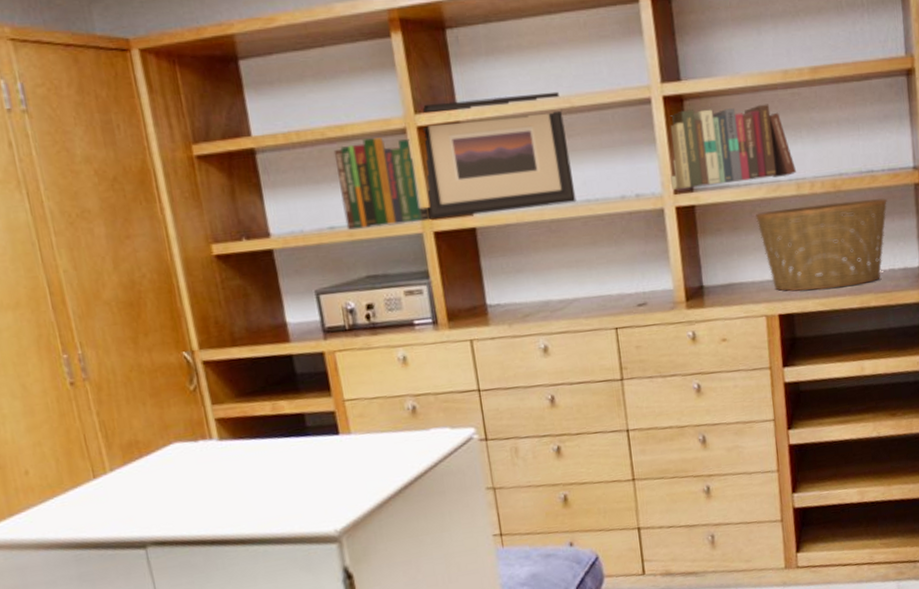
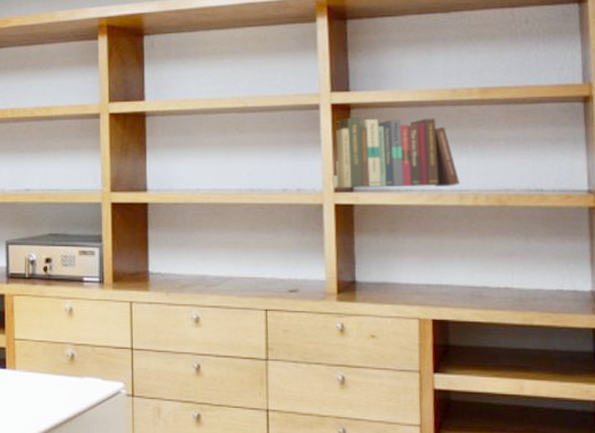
books: present [333,137,436,230] -> none [38,119,115,193]
picture frame: present [422,91,577,220] -> none [109,93,241,192]
basket: present [756,198,887,291] -> none [415,217,557,300]

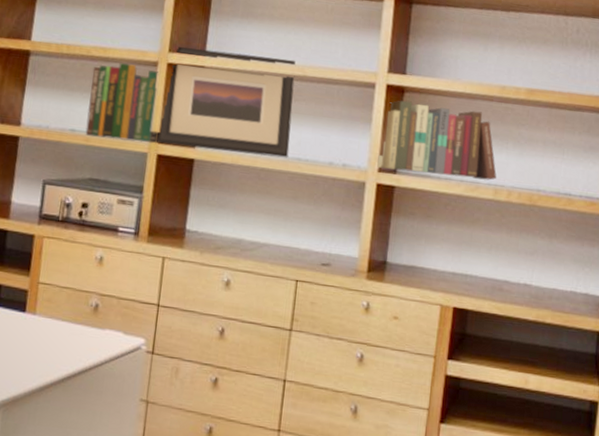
books: none [38,119,115,193] -> present [85,63,163,144]
picture frame: none [109,93,241,192] -> present [157,47,296,158]

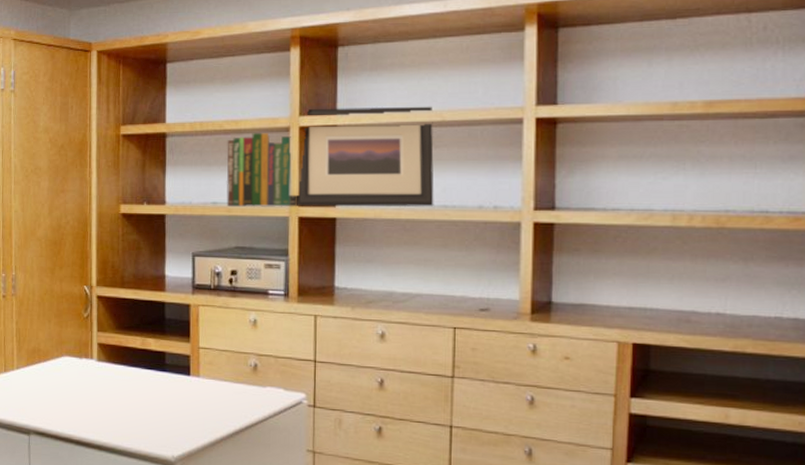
books: present [377,100,497,180] -> none [532,132,673,206]

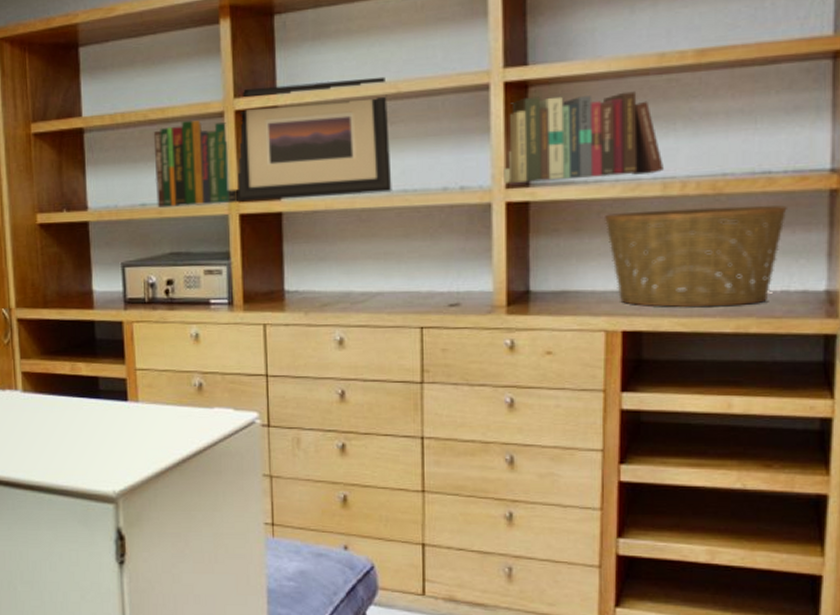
books: none [532,132,673,206] -> present [504,91,663,183]
basket: none [620,238,782,327] -> present [605,205,787,307]

